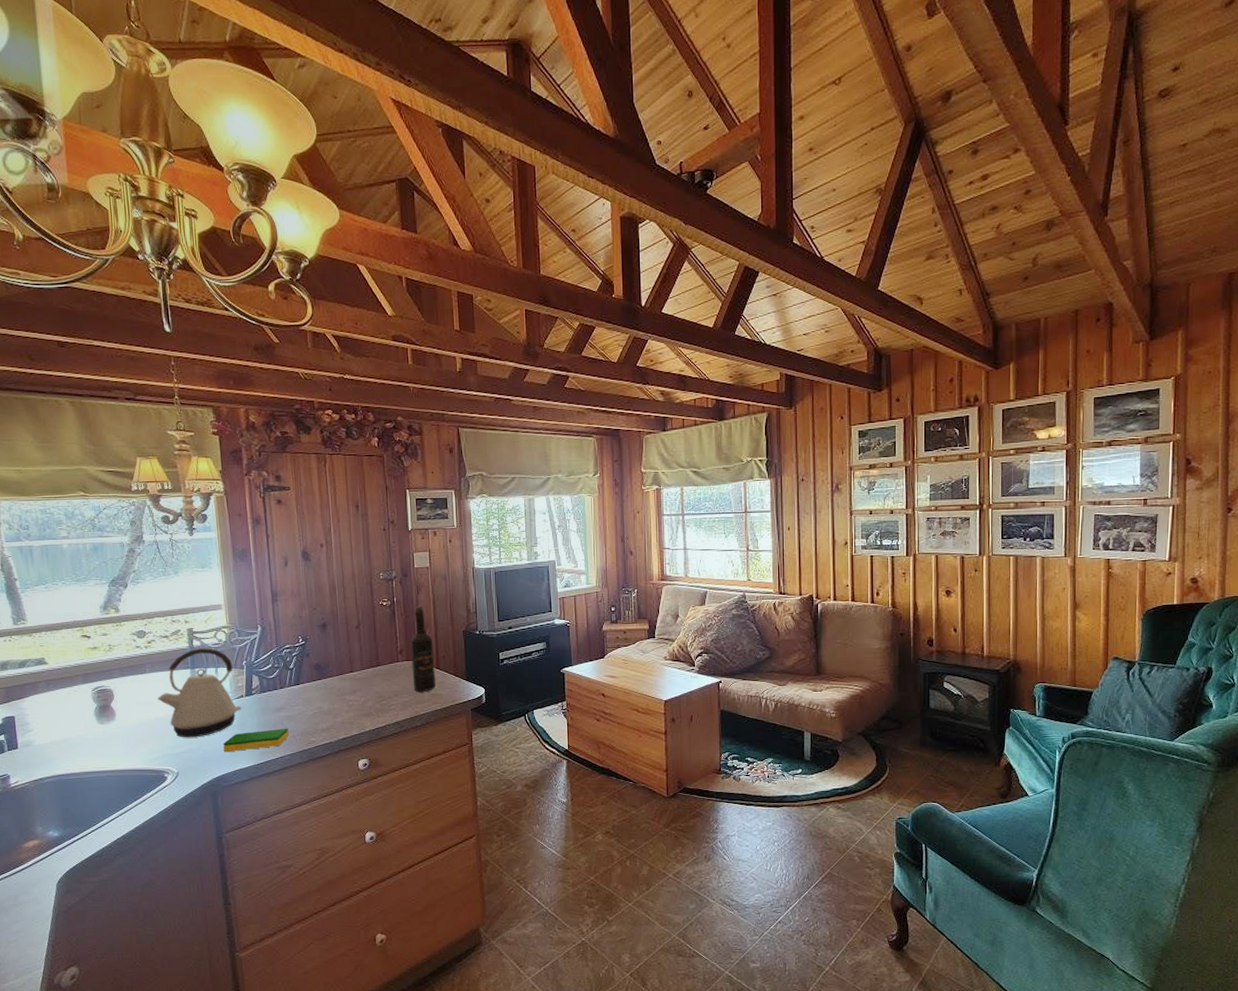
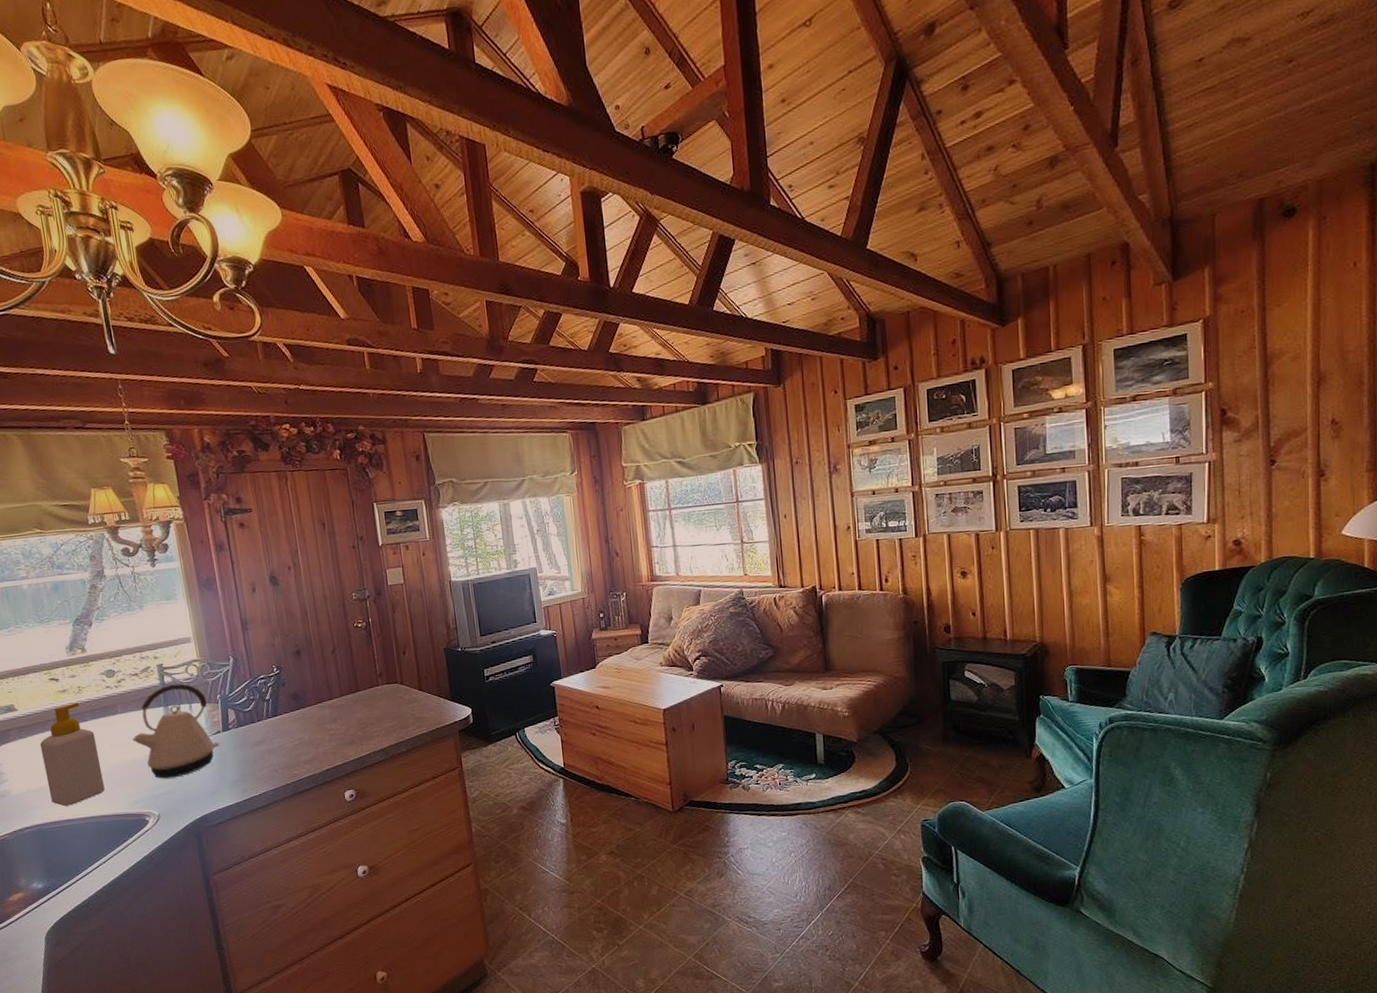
soap bottle: none [66,659,127,759] -> present [39,702,105,806]
dish sponge: present [223,728,289,752] -> none [203,762,271,791]
wine bottle: present [410,606,436,692] -> none [389,625,420,717]

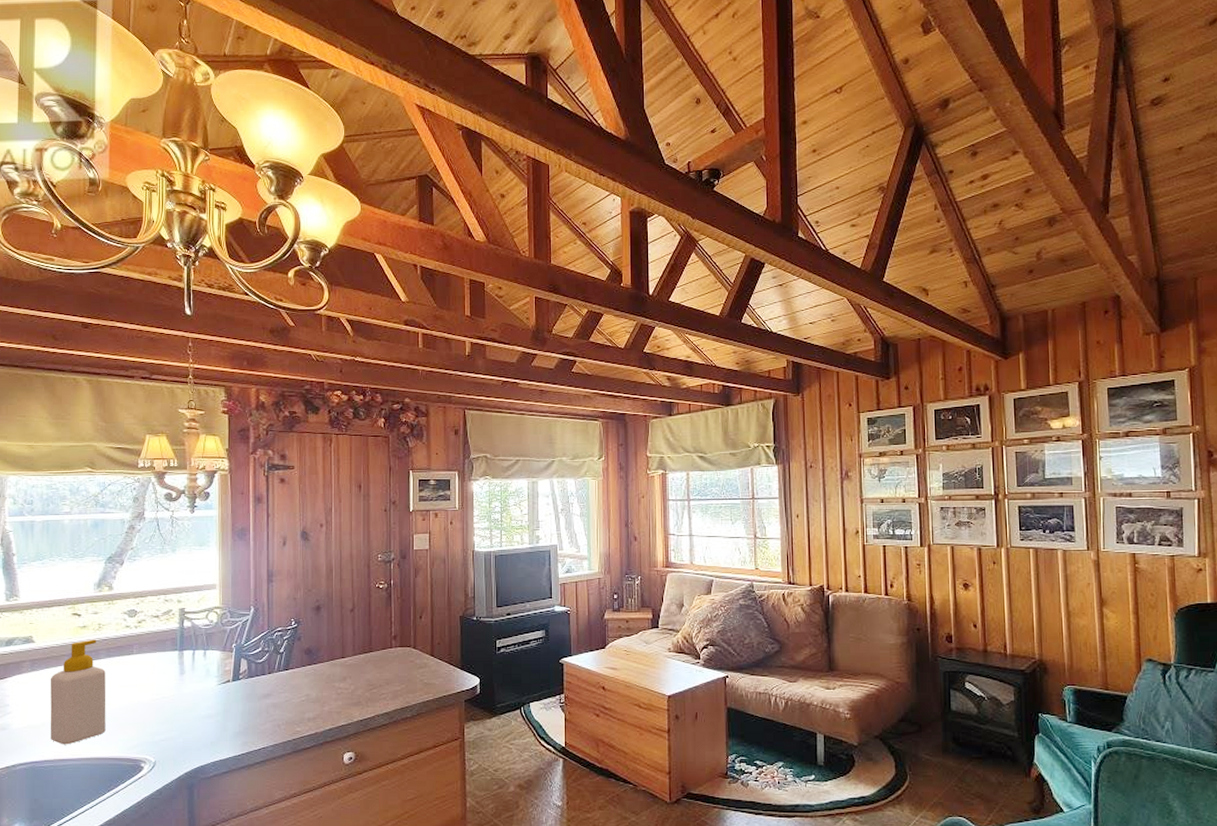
kettle: present [132,683,220,779] -> none [142,629,227,725]

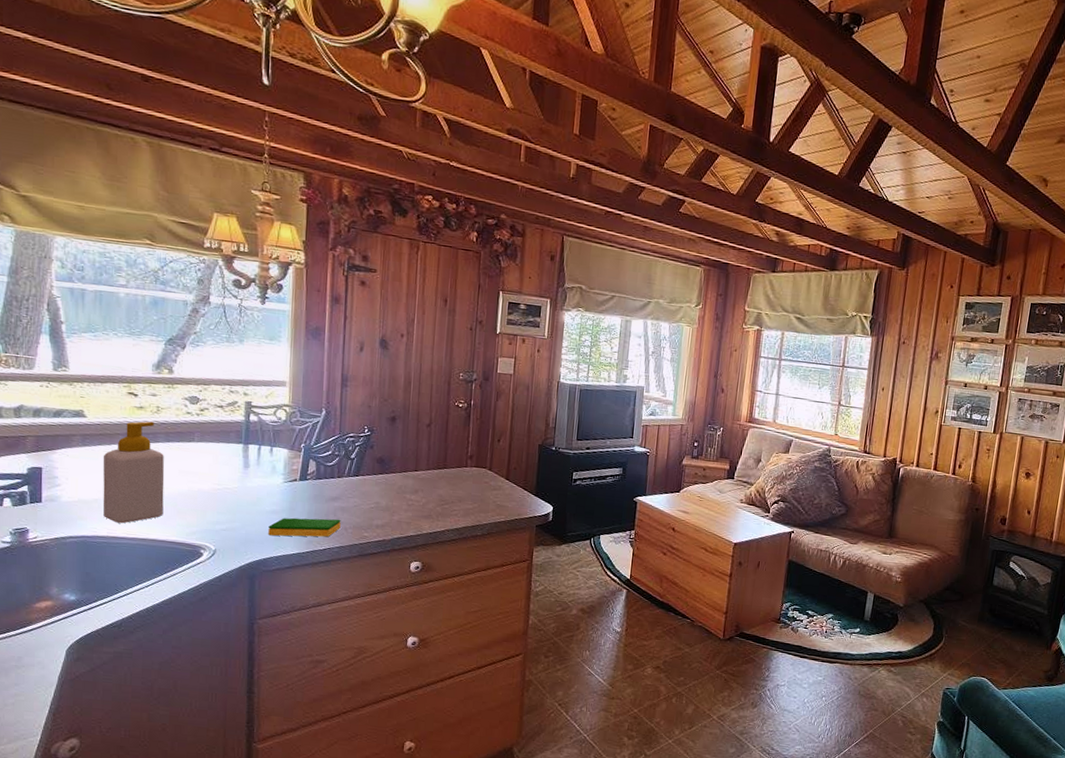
dish sponge: none [205,716,274,741] -> present [268,518,341,537]

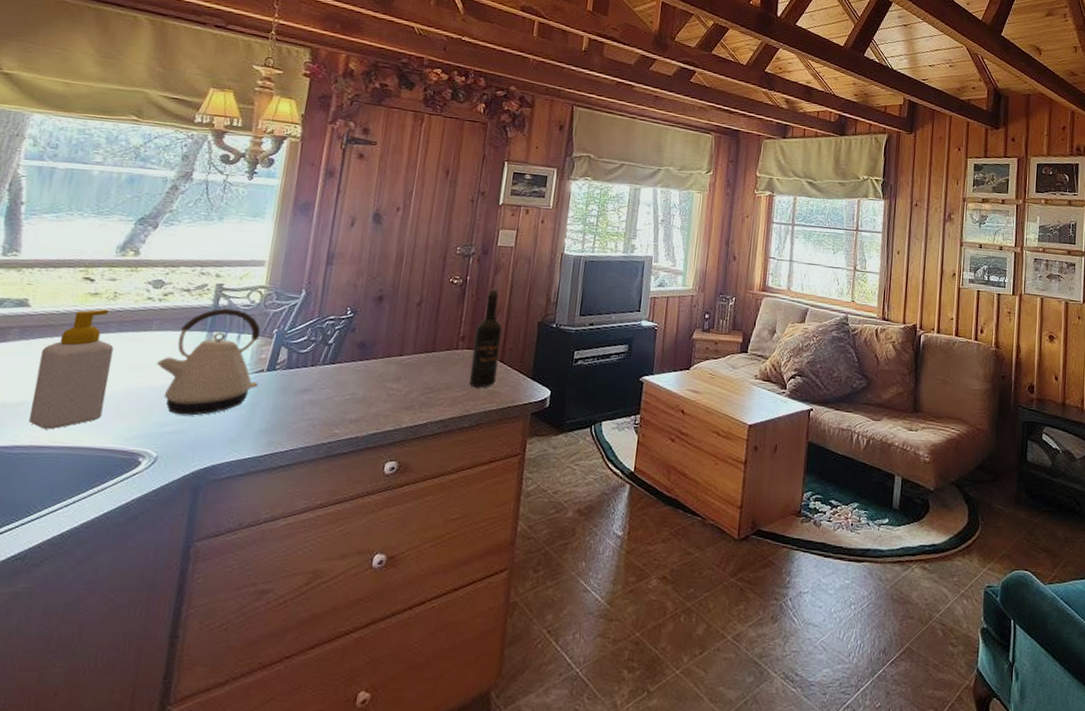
kettle: none [203,423,294,517] -> present [157,308,261,416]
dish sponge: present [268,518,341,537] -> none [222,414,309,438]
wine bottle: none [478,413,506,502] -> present [468,289,502,388]

